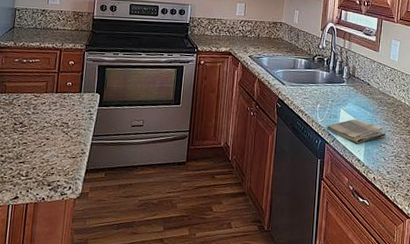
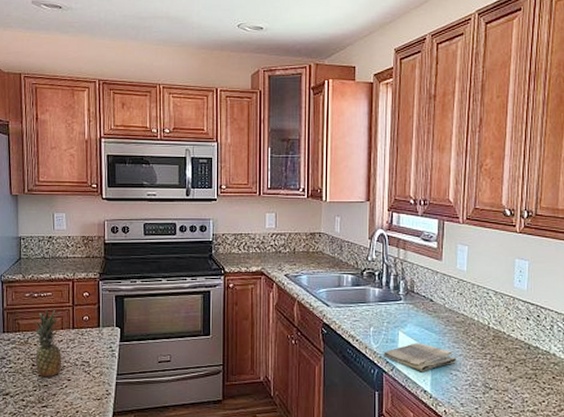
fruit: none [17,74,47,136] -> present [32,309,61,378]

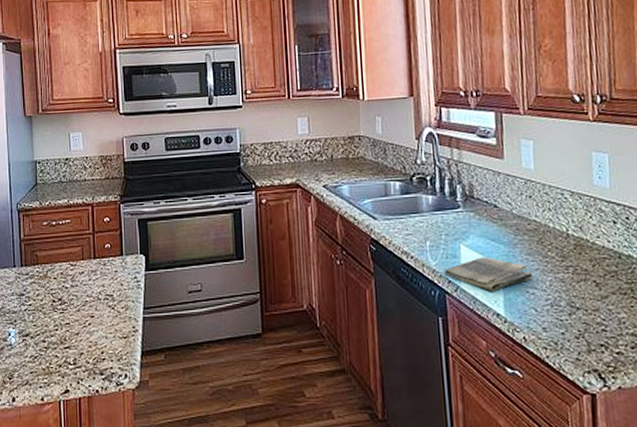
fruit: present [32,309,61,378] -> none [51,238,83,315]

